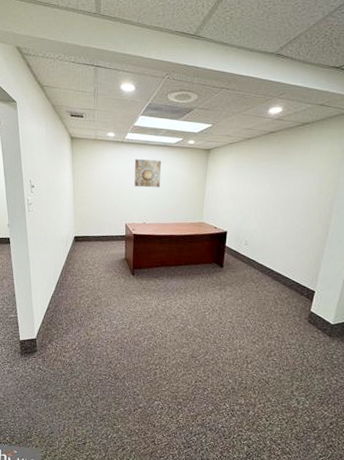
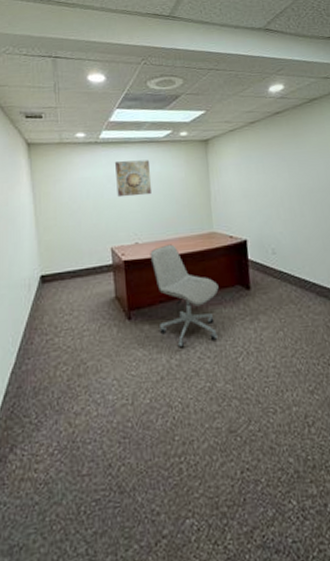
office chair: none [153,227,200,299] -> present [150,244,219,348]

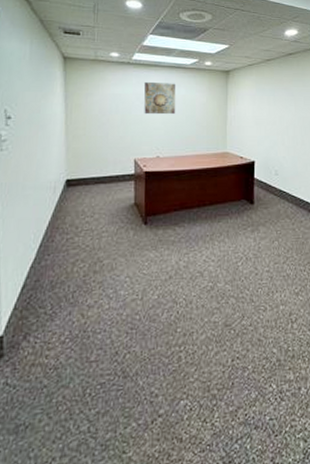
office chair: present [150,244,219,348] -> none [169,160,227,252]

